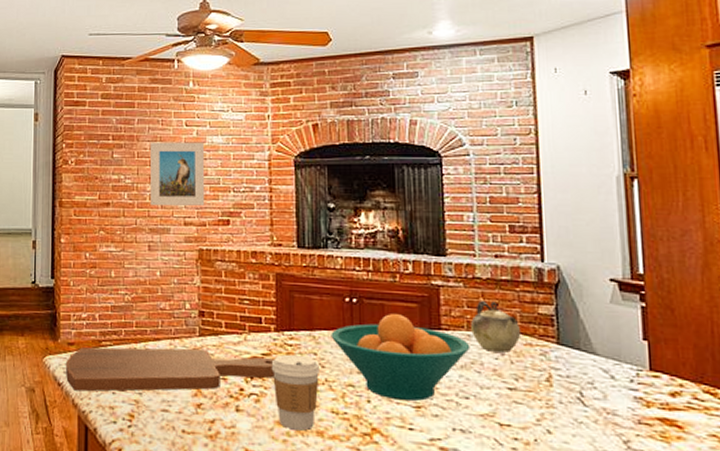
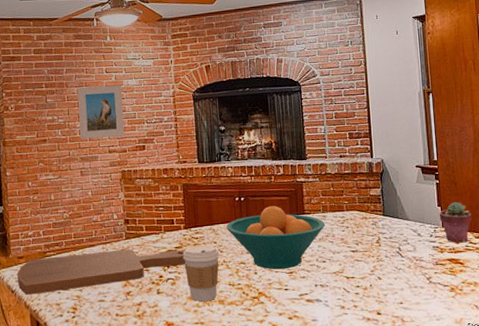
teapot: present [470,301,522,353] -> none [324,190,360,226]
potted succulent: none [645,336,699,398] -> present [439,202,472,243]

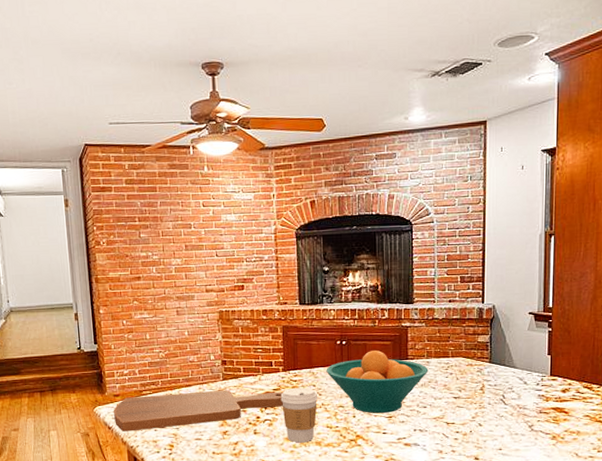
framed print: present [78,85,125,140] -> none [173,220,223,278]
potted succulent: present [439,202,472,243] -> none [548,351,583,392]

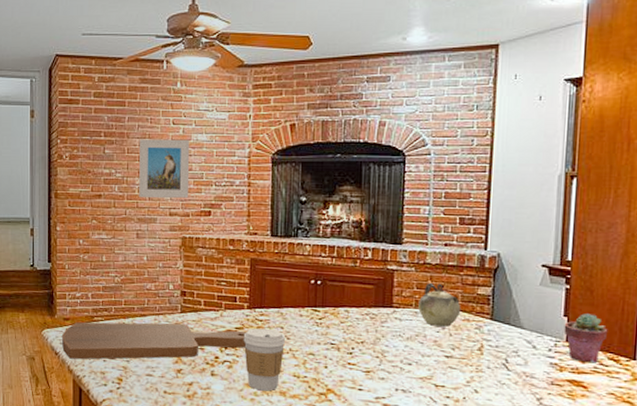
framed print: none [173,220,223,278] -> present [139,139,190,199]
fruit bowl: present [326,350,429,414] -> none [296,294,417,367]
teapot: none [429,335,465,372] -> present [417,283,461,327]
potted succulent: none [548,351,583,392] -> present [563,313,608,363]

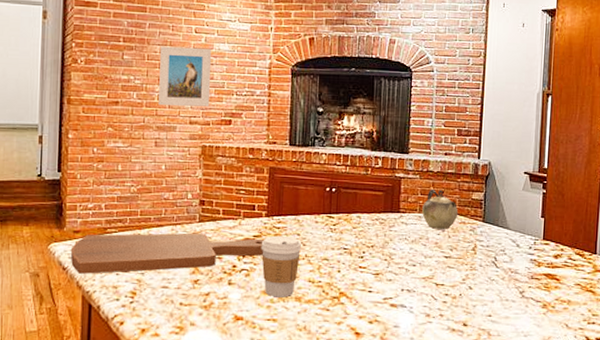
potted succulent: present [563,313,608,363] -> none [541,215,575,258]

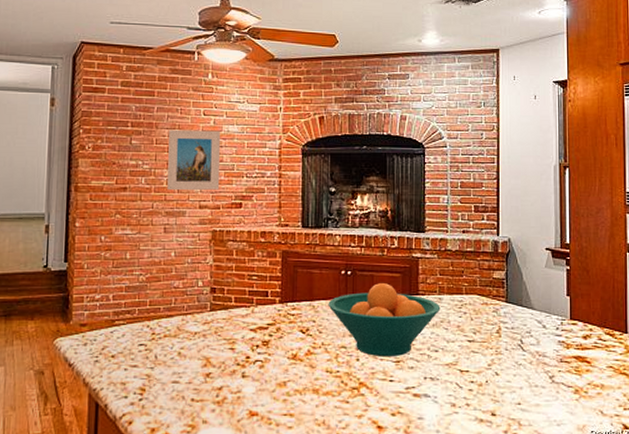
cutting board: present [71,233,265,274] -> none [77,322,279,370]
coffee cup: present [261,235,302,298] -> none [275,323,318,390]
fruit bowl: none [312,201,420,270] -> present [328,283,441,357]
teapot: present [421,189,459,229] -> none [441,269,480,311]

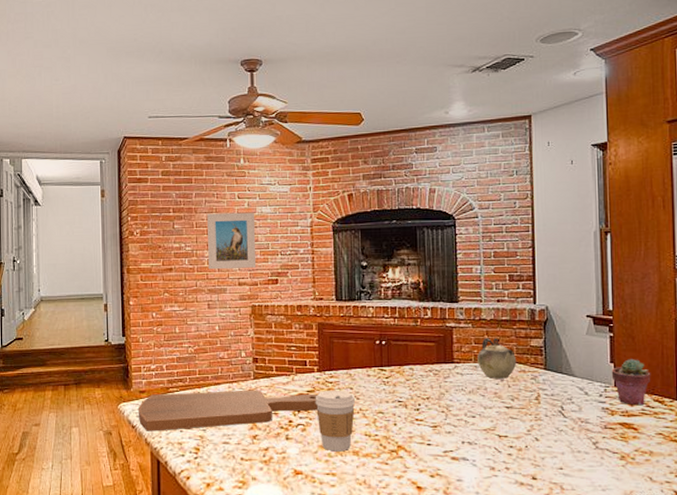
cutting board: none [77,322,279,370] -> present [139,390,318,431]
coffee cup: none [275,323,318,390] -> present [315,390,356,452]
fruit bowl: present [328,283,441,357] -> none [364,352,477,423]
teapot: none [441,269,480,311] -> present [476,338,517,379]
potted succulent: none [567,292,603,339] -> present [611,359,651,406]

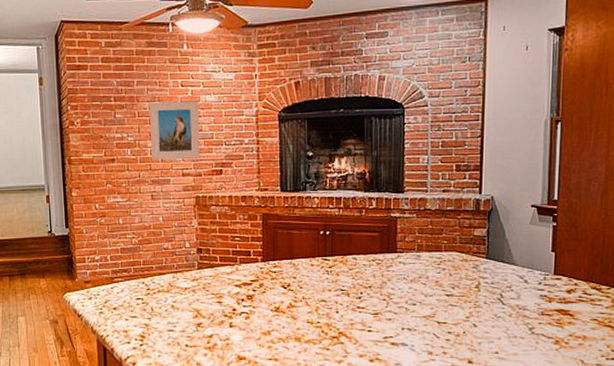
cutting board: present [139,390,318,431] -> none [84,279,262,320]
coffee cup: present [315,390,356,452] -> none [258,279,299,338]
teapot: present [476,338,517,379] -> none [419,228,460,268]
potted succulent: present [611,359,651,406] -> none [552,248,591,293]

